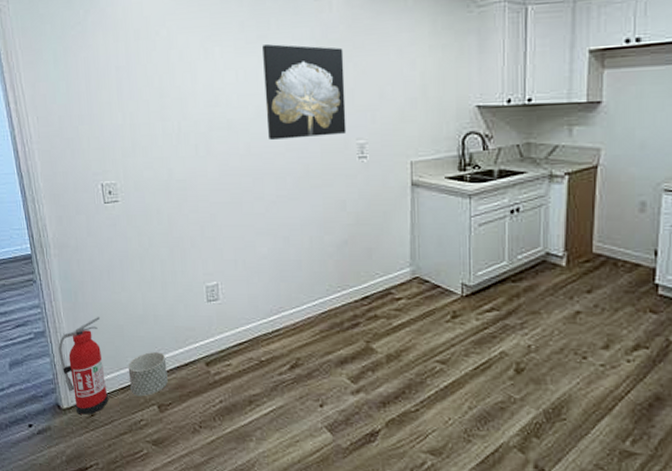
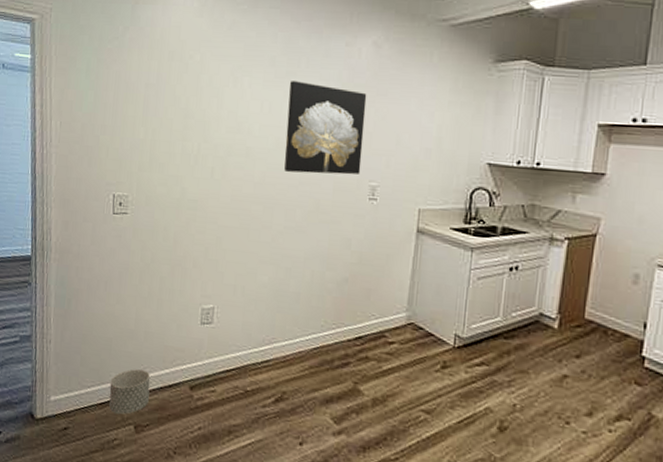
fire extinguisher: present [58,317,108,416] -> none [41,327,91,428]

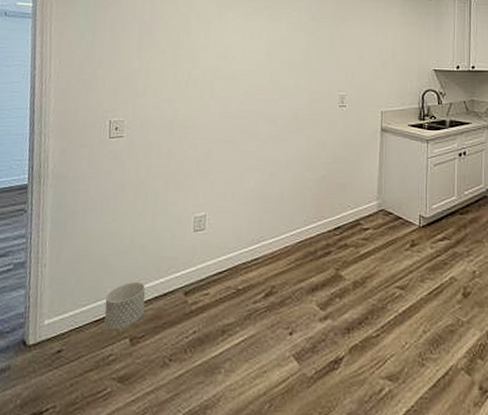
wall art: present [284,81,367,175] -> none [265,13,333,89]

